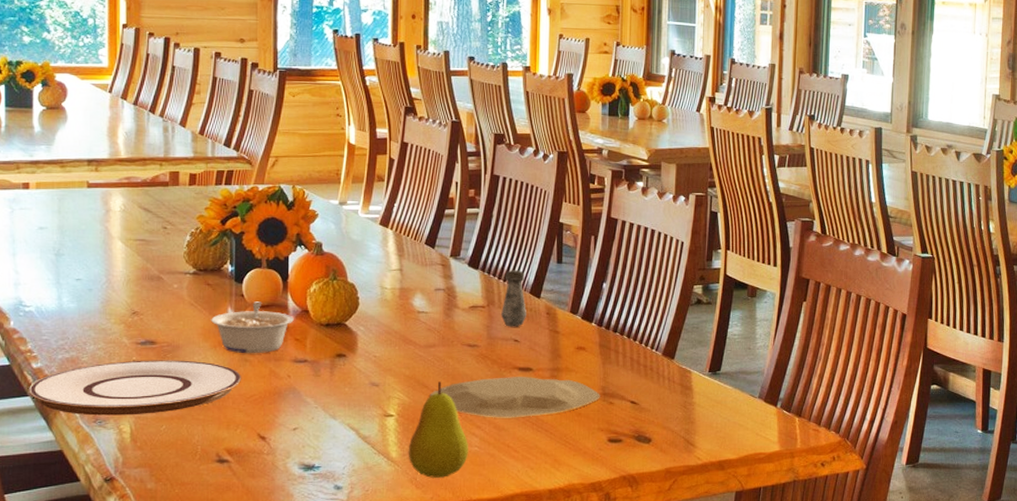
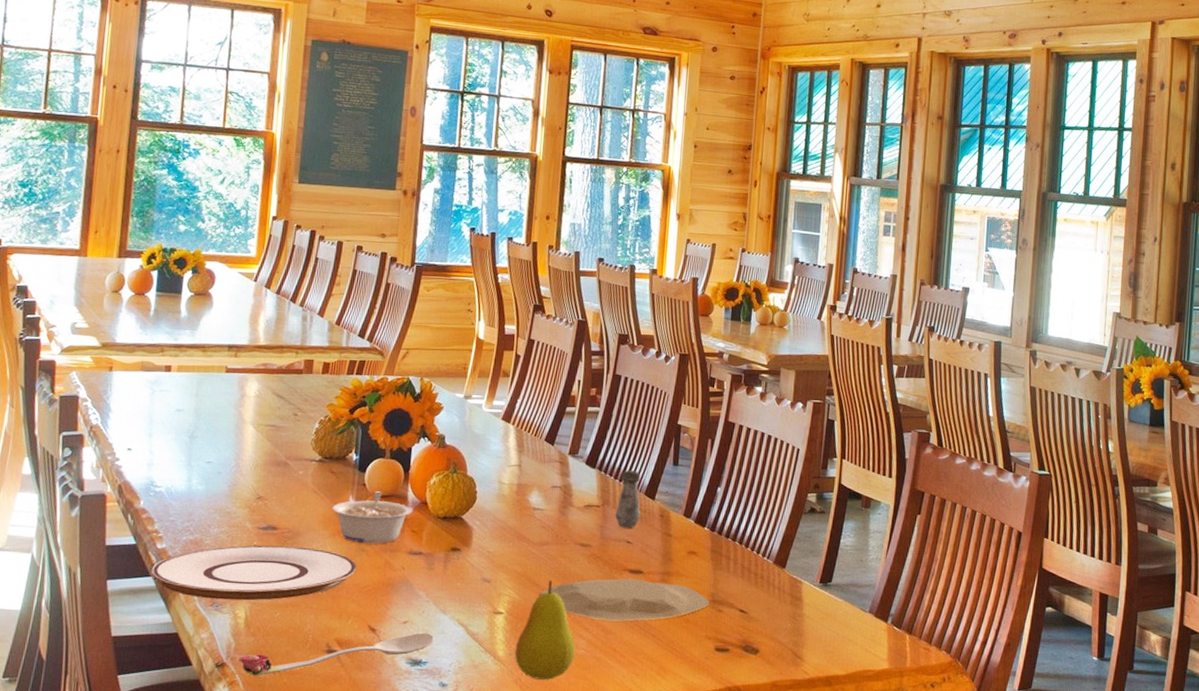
spoon: none [128,438,327,489] -> present [239,633,435,676]

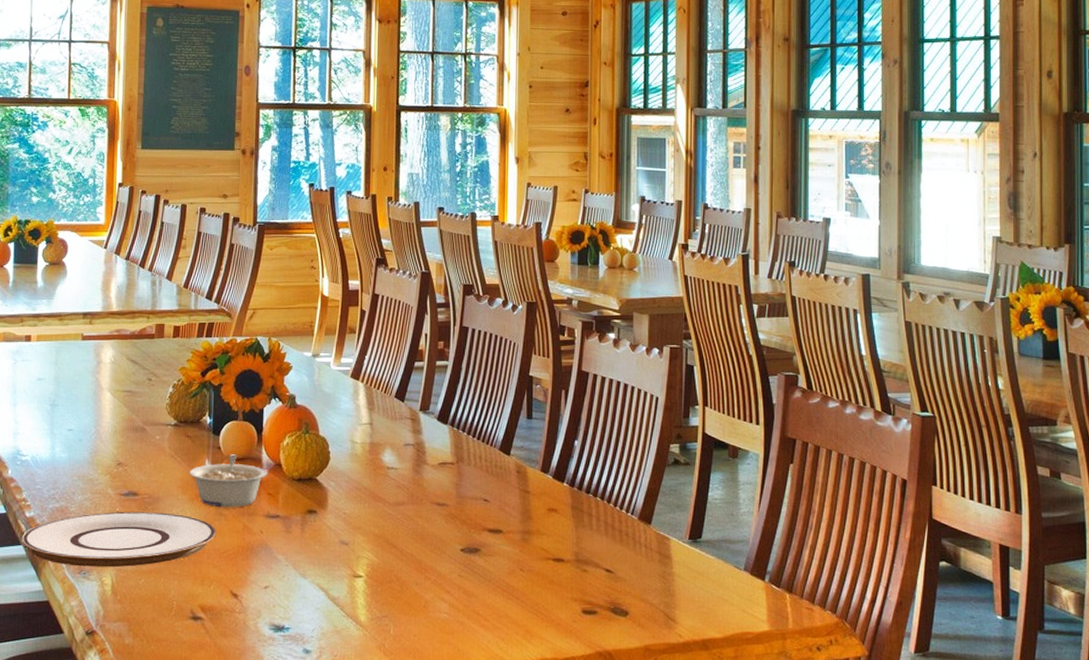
spoon: present [239,633,435,676] -> none [107,598,297,644]
fruit: present [514,580,576,680] -> none [376,542,438,645]
plate: present [540,579,710,622] -> none [398,539,573,584]
salt shaker: present [615,470,641,528] -> none [471,425,496,486]

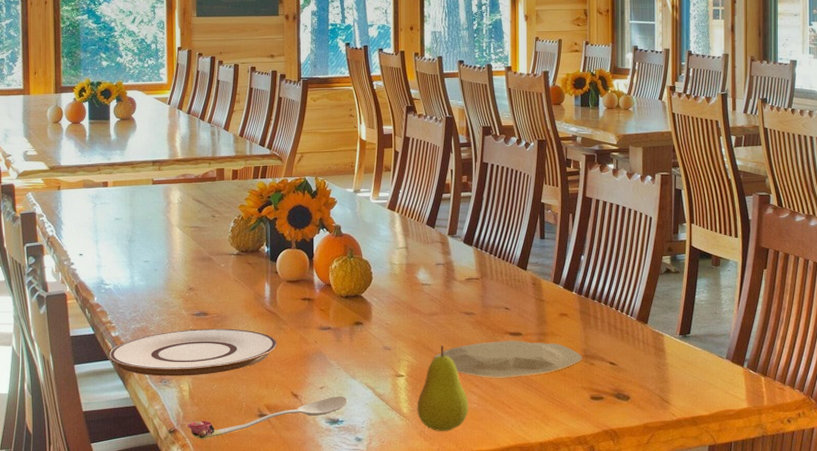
spoon: none [107,598,297,644] -> present [187,396,348,439]
legume: present [189,454,267,508] -> none [252,277,319,323]
fruit: none [376,542,438,645] -> present [417,345,469,431]
plate: none [398,539,573,584] -> present [434,341,582,378]

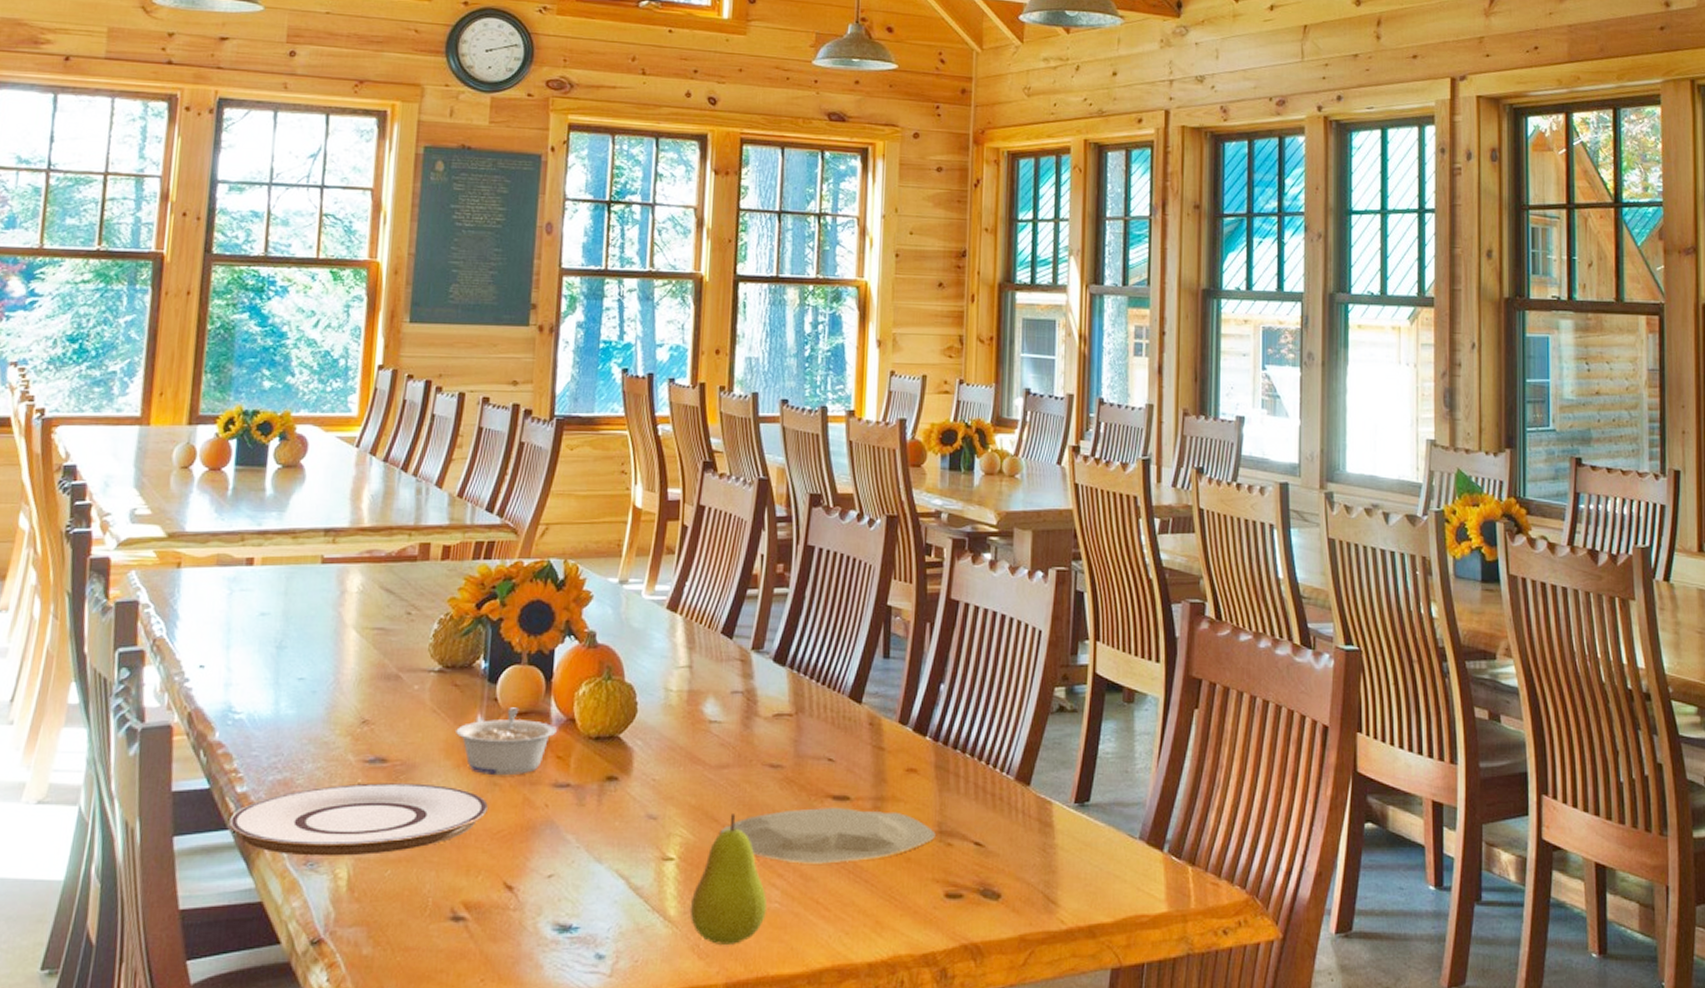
spoon: present [187,396,348,439] -> none [340,889,589,955]
legume: none [252,277,319,323] -> present [456,707,557,776]

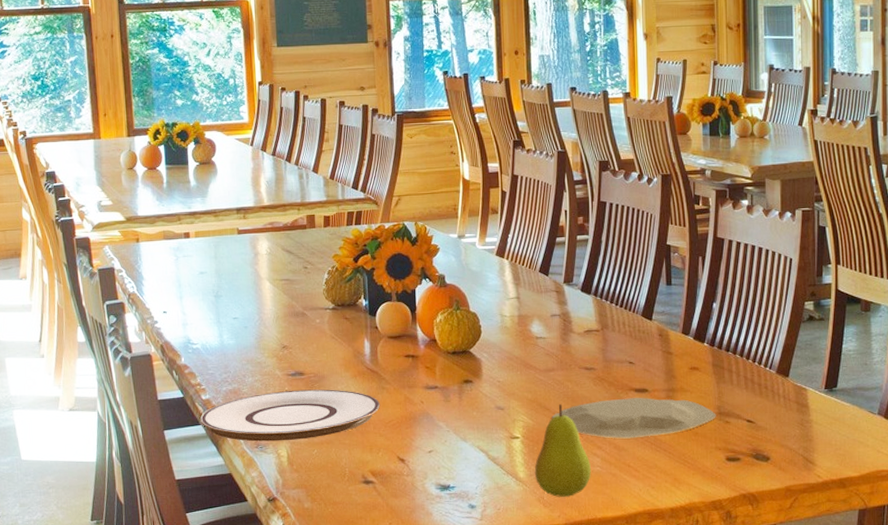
legume: present [456,707,557,776] -> none [350,333,423,382]

